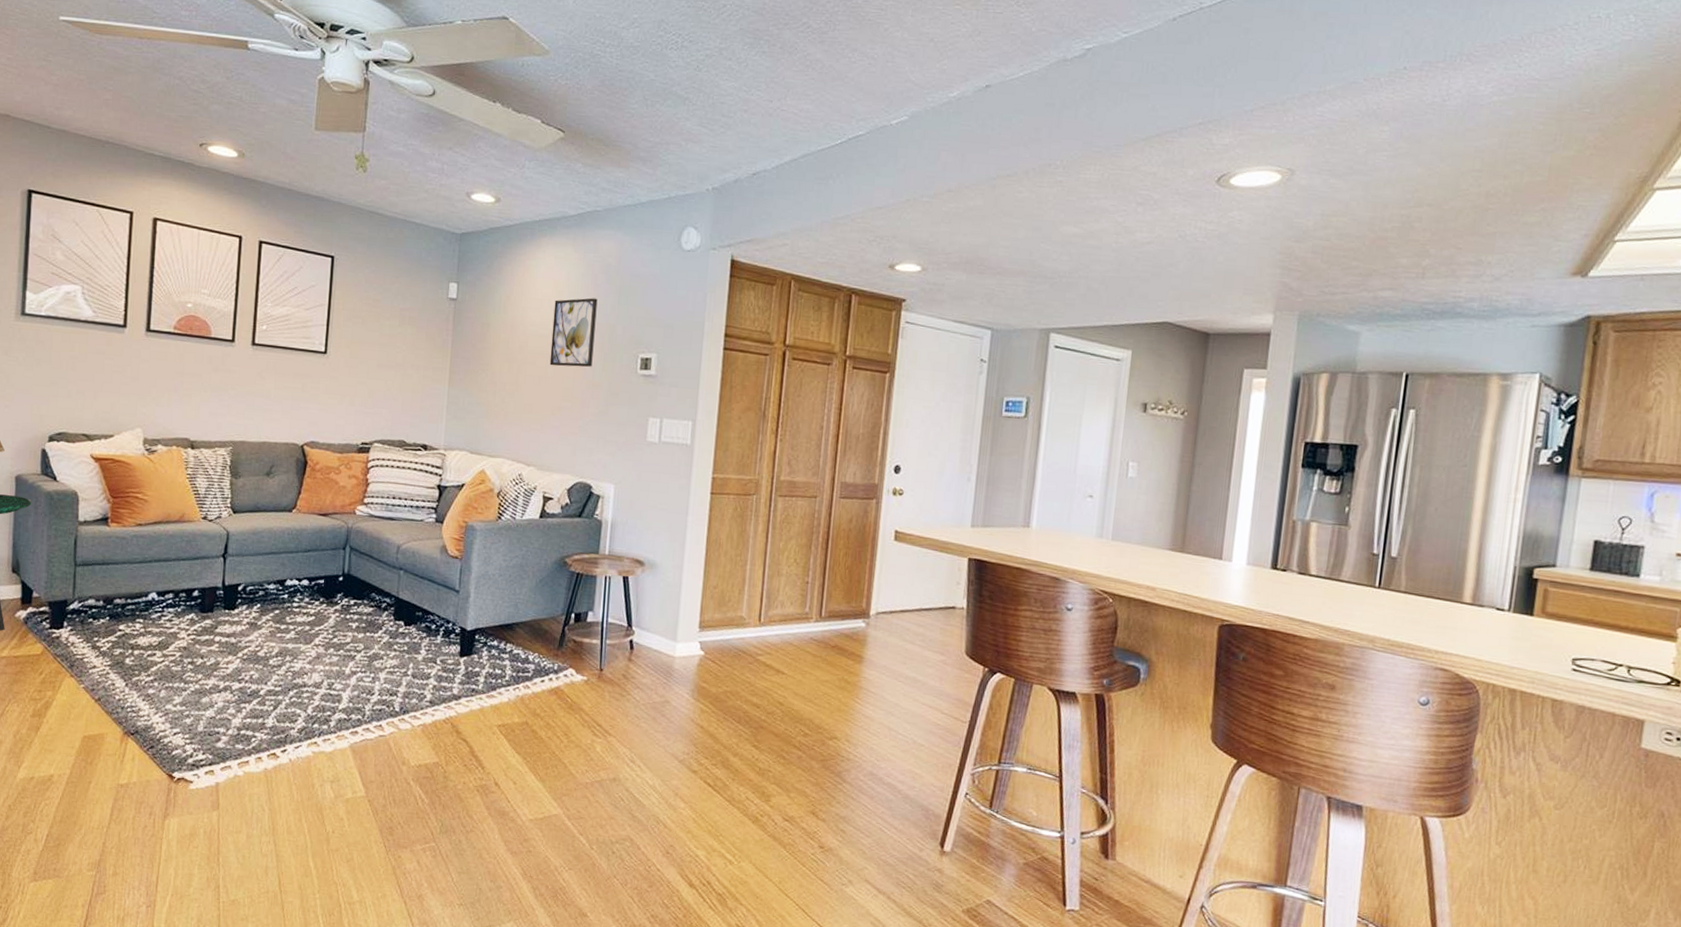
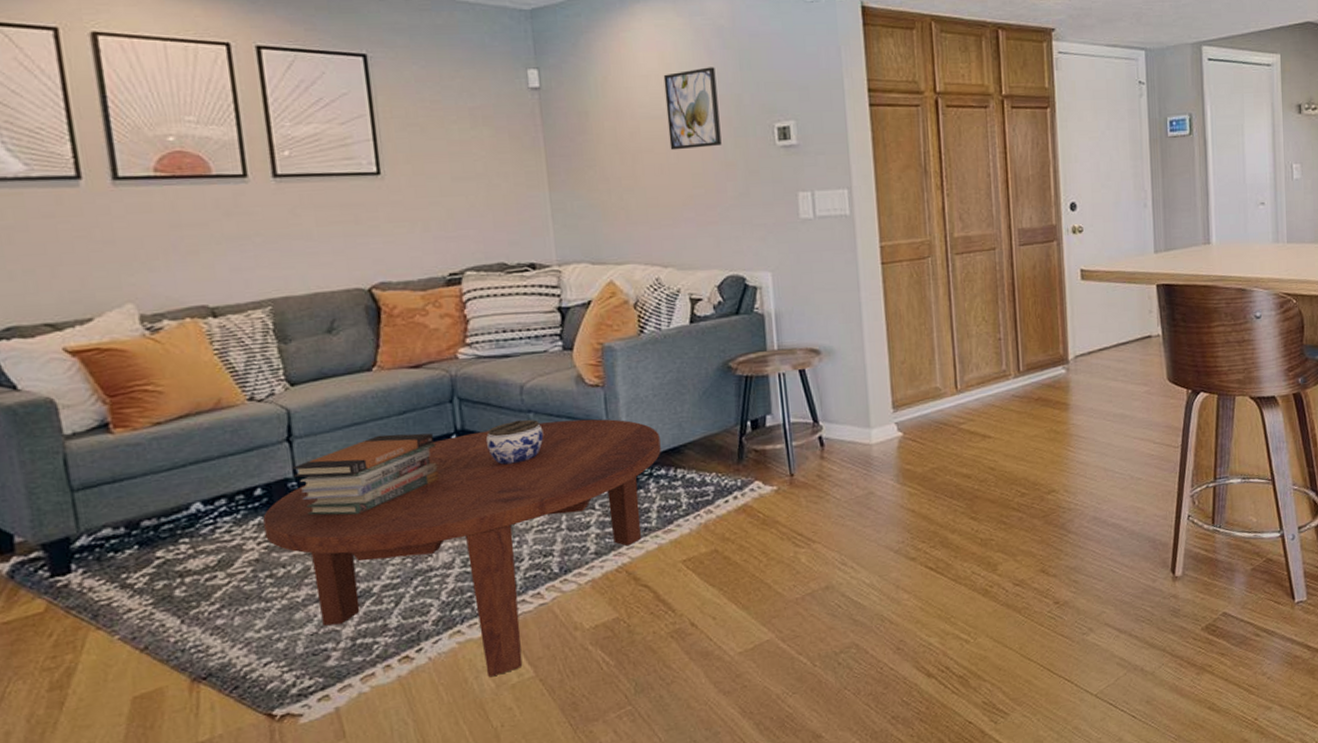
coffee table: none [194,578,498,788] -> present [263,419,661,678]
book stack: none [222,565,326,628] -> present [292,433,439,516]
jar: none [363,574,409,611] -> present [485,420,544,465]

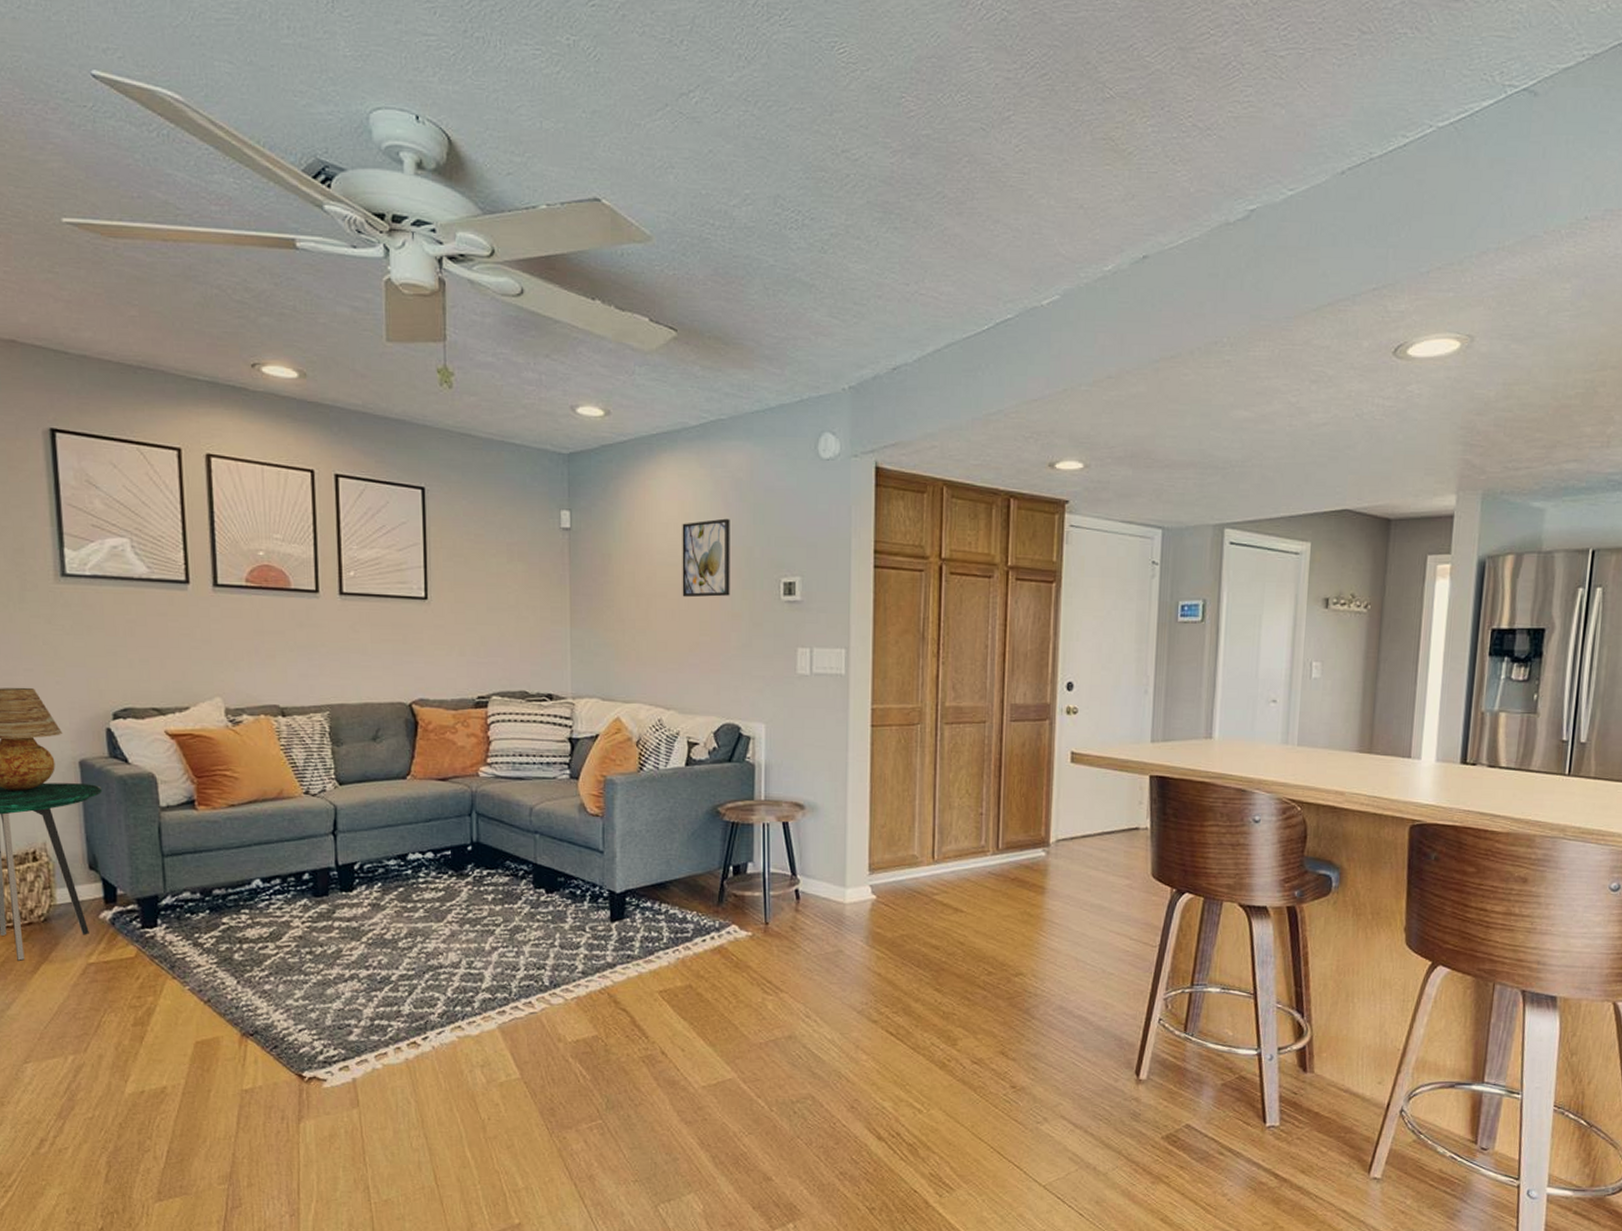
coffee table: present [263,419,661,678] -> none [308,845,649,1073]
book stack: present [292,433,439,516] -> none [335,838,454,908]
jar: present [485,420,544,465] -> none [496,839,547,880]

